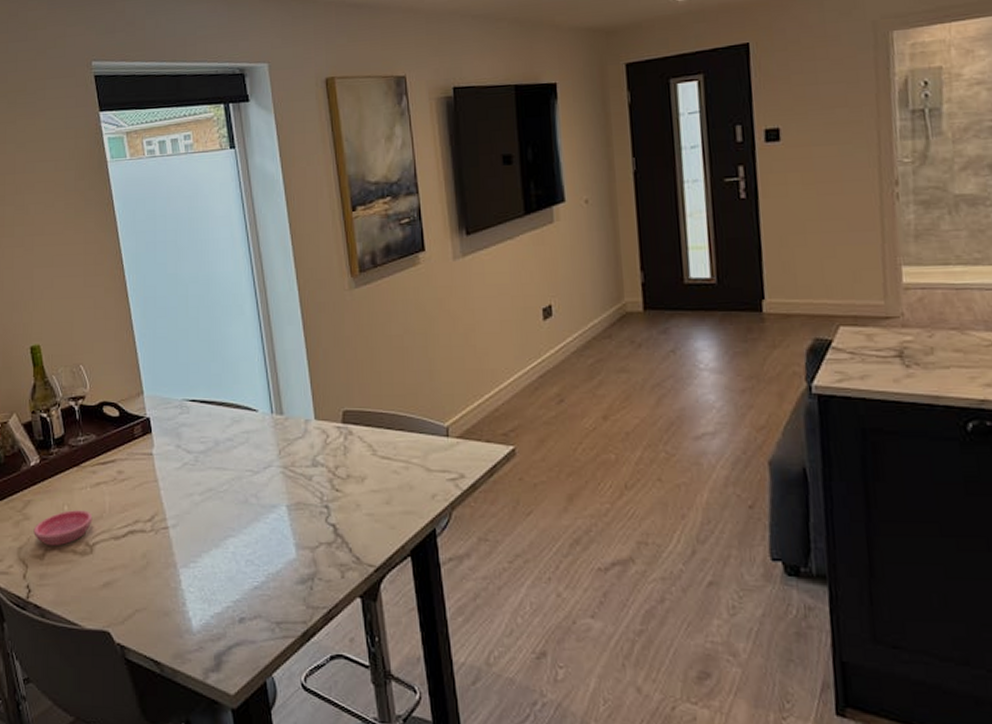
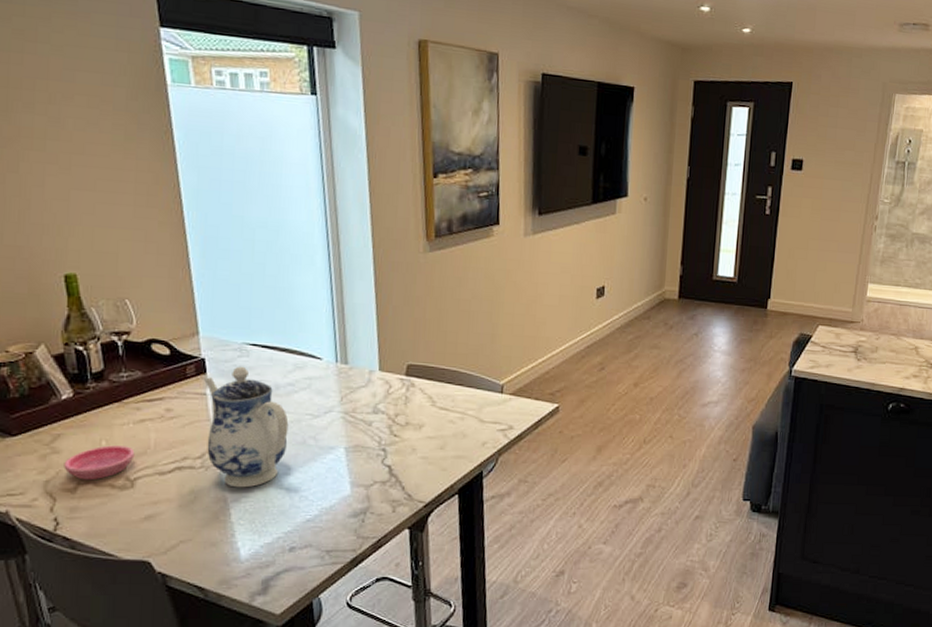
teapot: none [150,423,230,552] -> present [204,366,289,488]

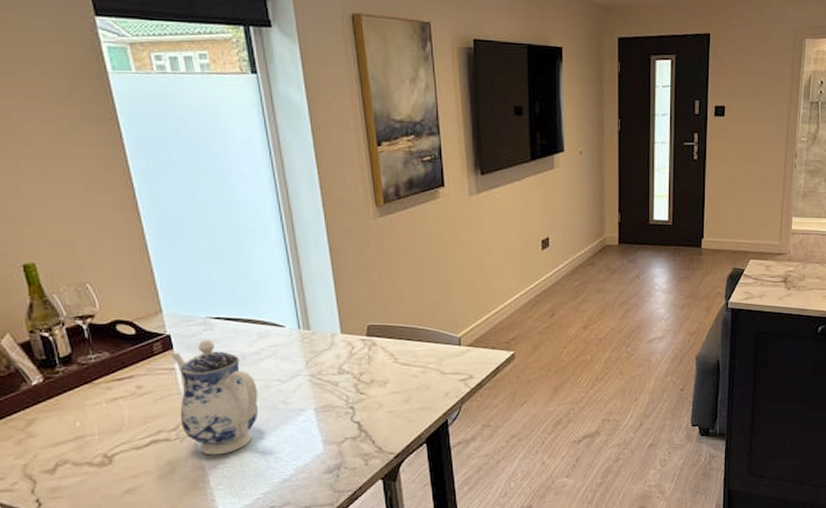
saucer: present [64,445,135,481] -> none [40,425,110,461]

